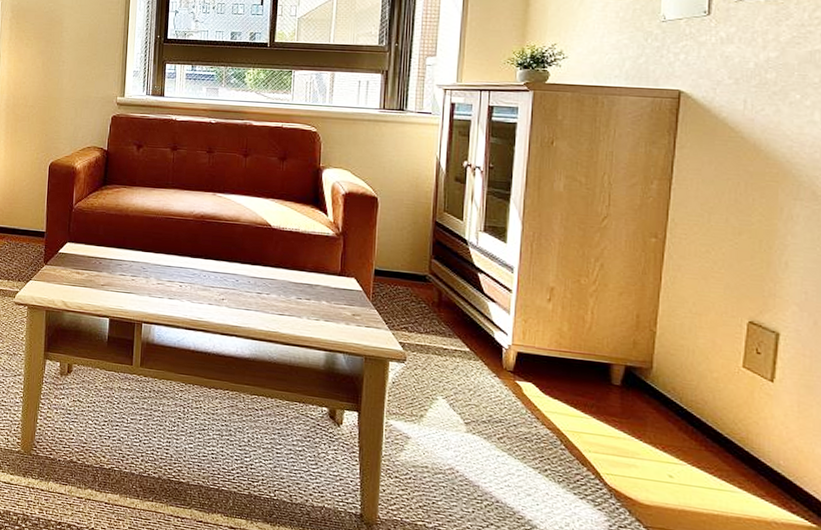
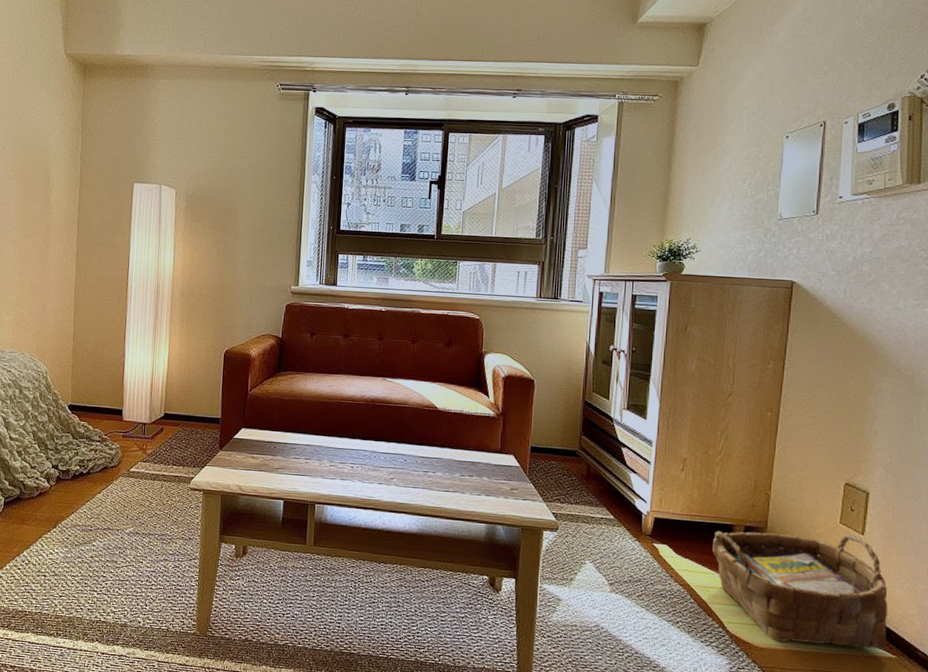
woven basket: none [586,369,806,517] -> present [712,530,888,650]

